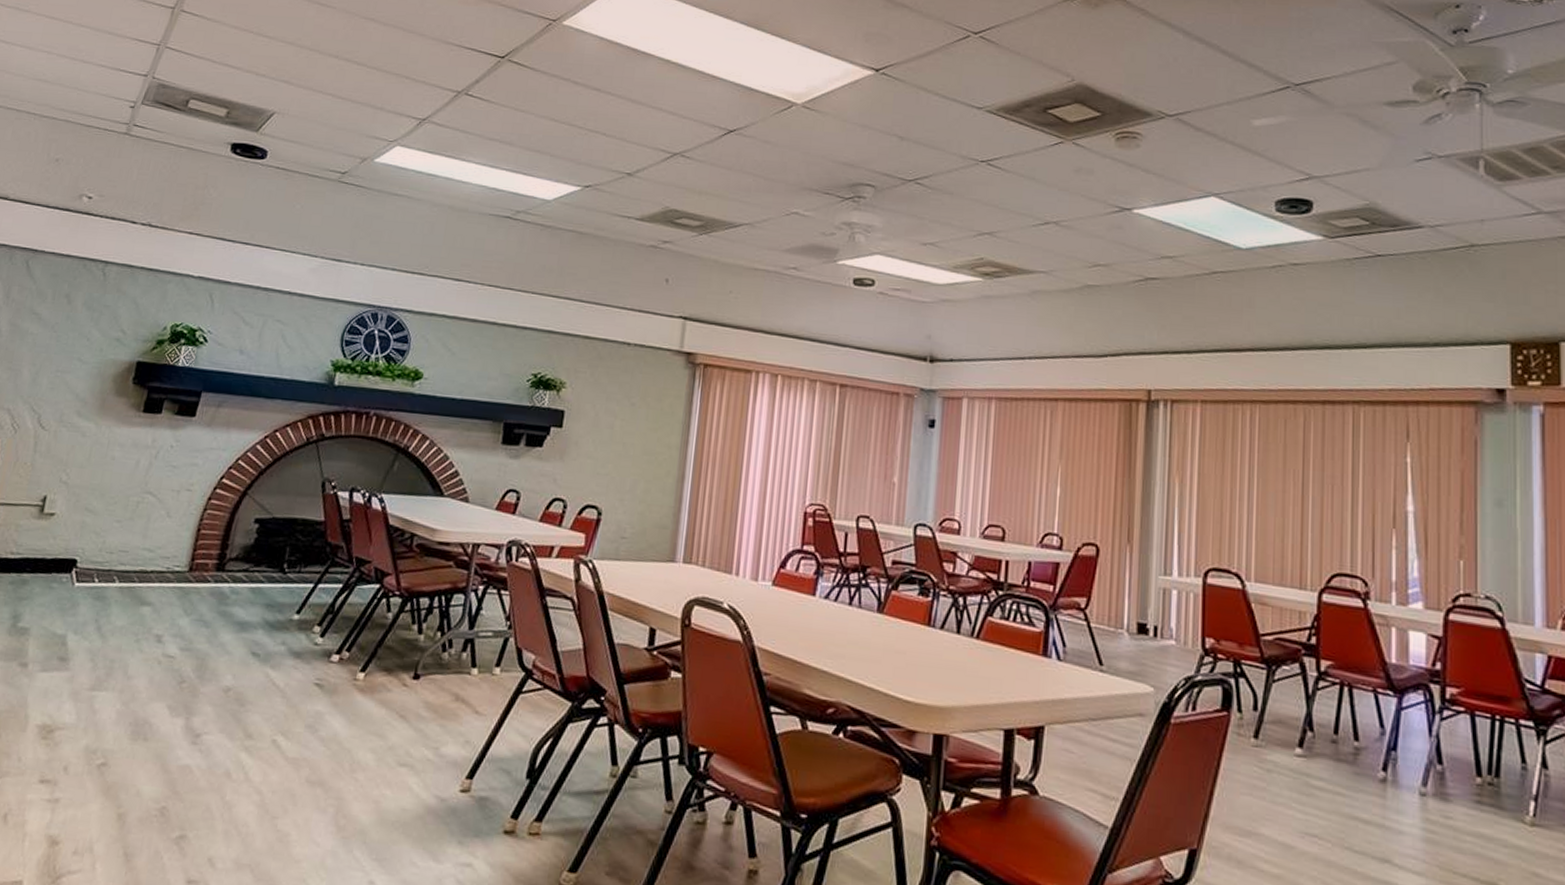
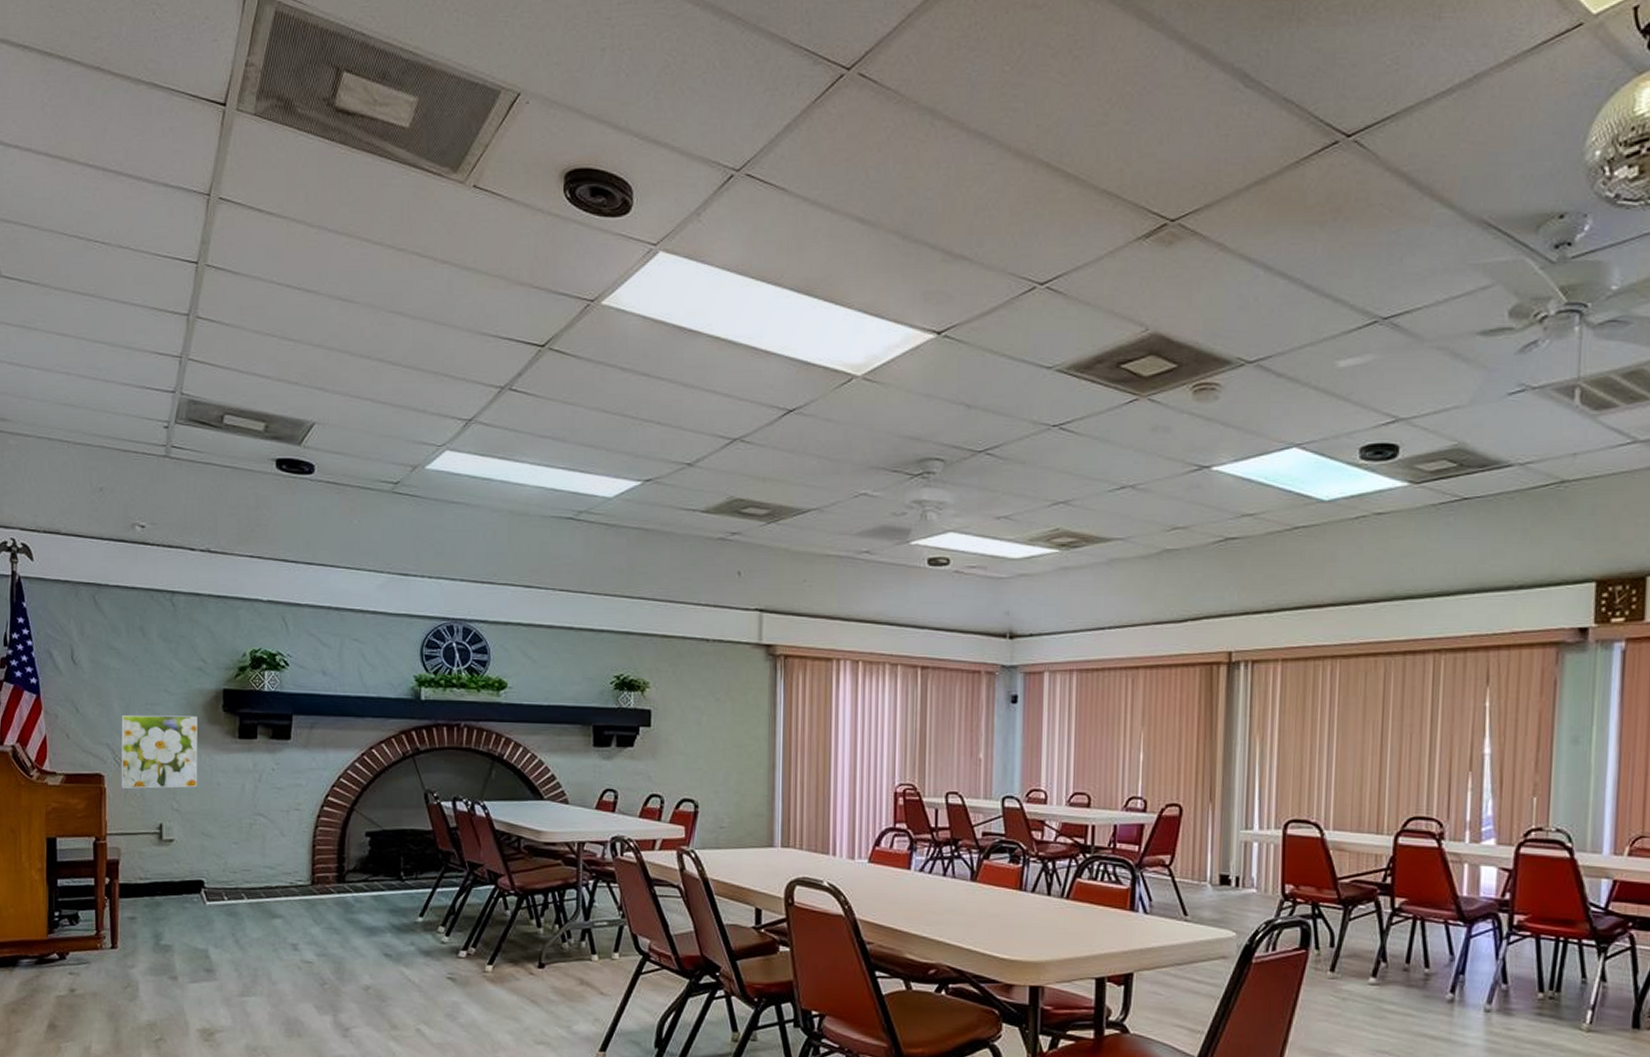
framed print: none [12,380,106,460] -> present [121,714,198,789]

